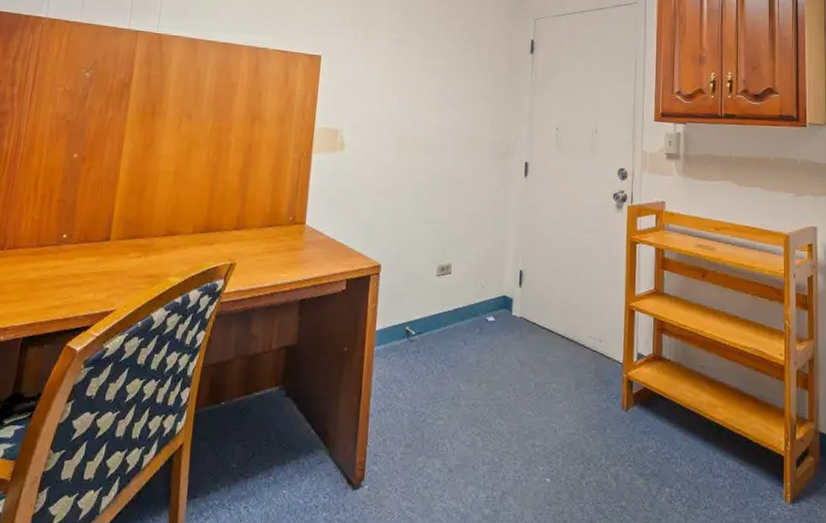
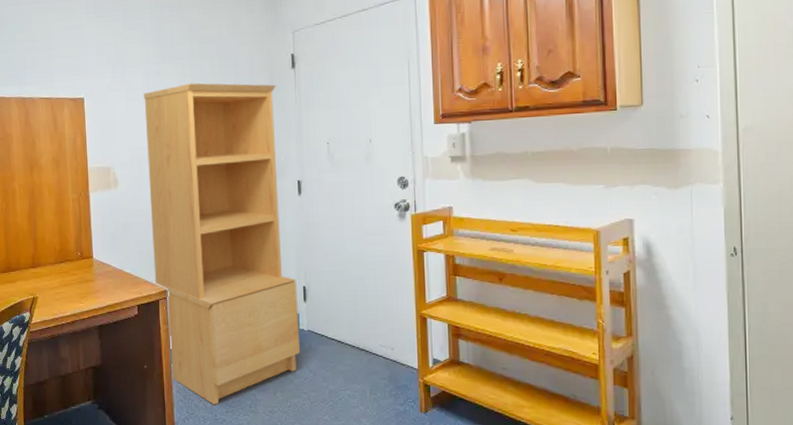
bookcase: none [369,54,514,396] -> present [144,83,301,405]

